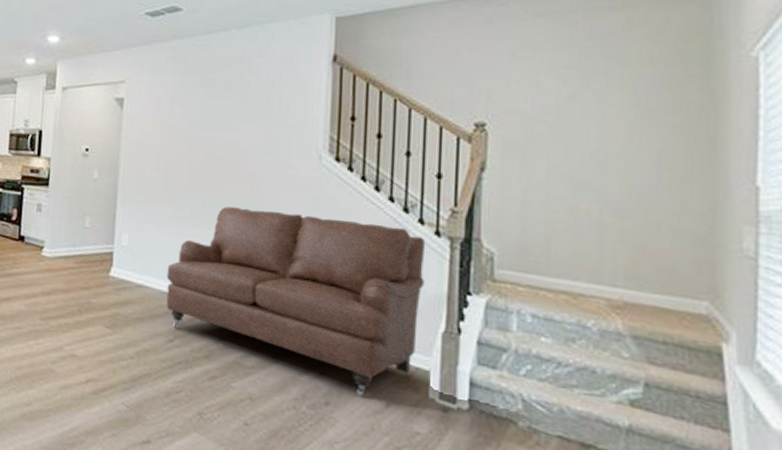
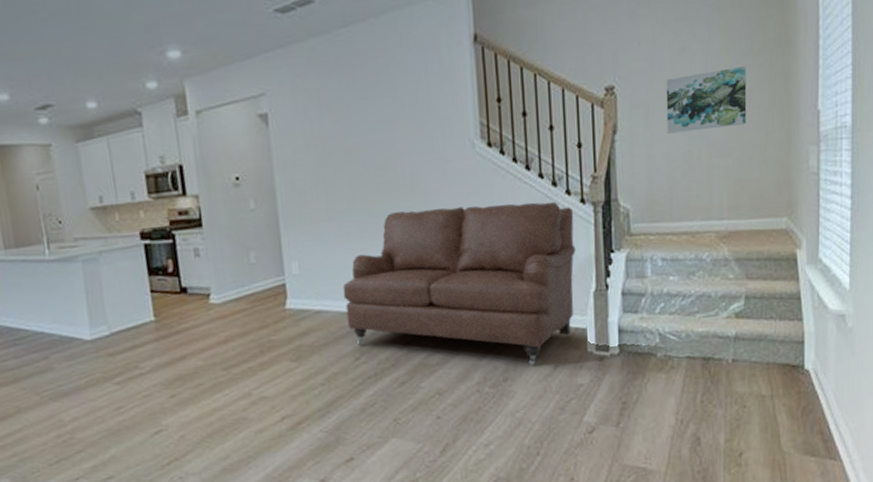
wall art: none [548,124,656,187] -> present [665,66,747,134]

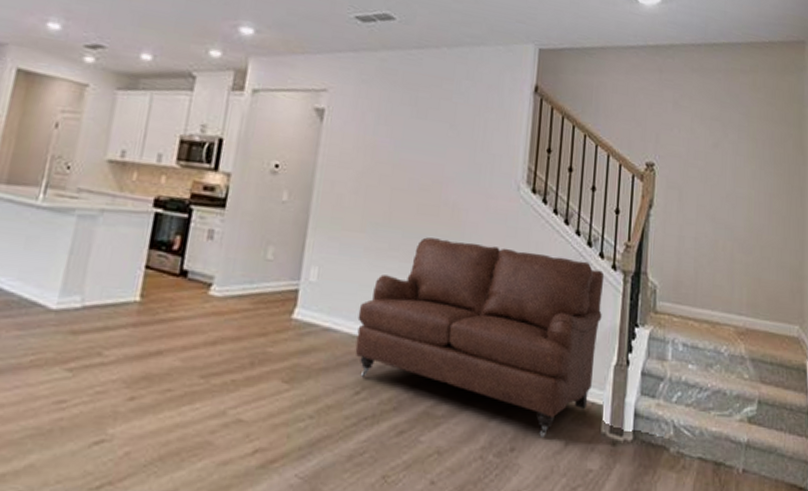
wall art: present [665,66,747,134] -> none [697,168,769,227]

